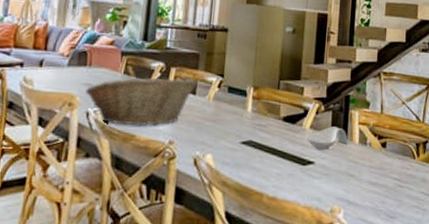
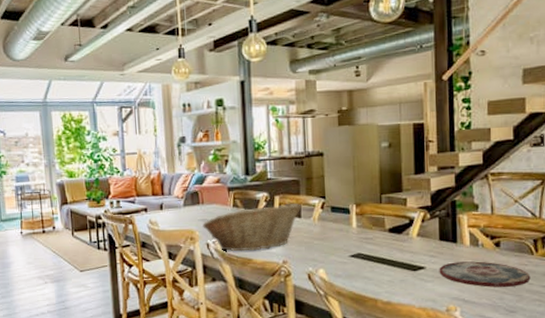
spoon rest: present [306,126,348,149] -> none [414,232,458,255]
plate: none [327,159,411,191] -> present [439,261,531,287]

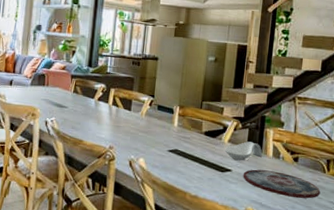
fruit basket: present [203,203,302,252] -> none [44,94,133,134]
spoon rest: none [414,232,458,255] -> present [225,141,263,160]

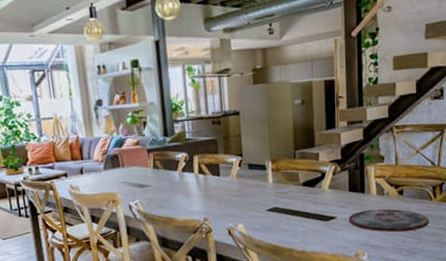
spoon rest: present [225,141,263,160] -> none [326,183,366,205]

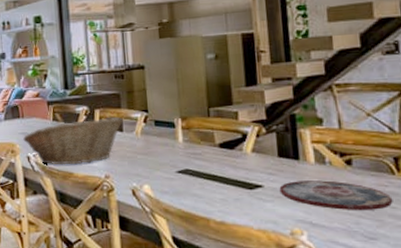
fruit basket: none [124,162,220,212] -> present [23,117,123,165]

